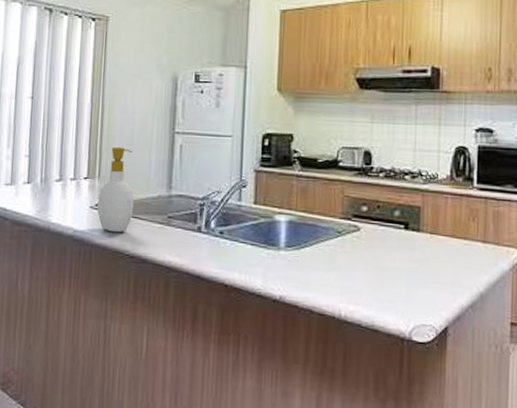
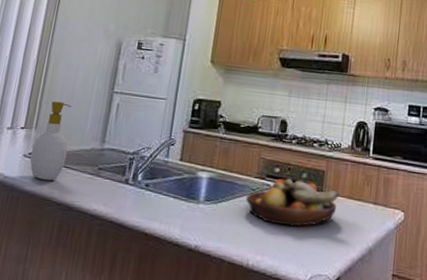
fruit bowl: none [330,217,440,272] -> present [245,178,340,227]

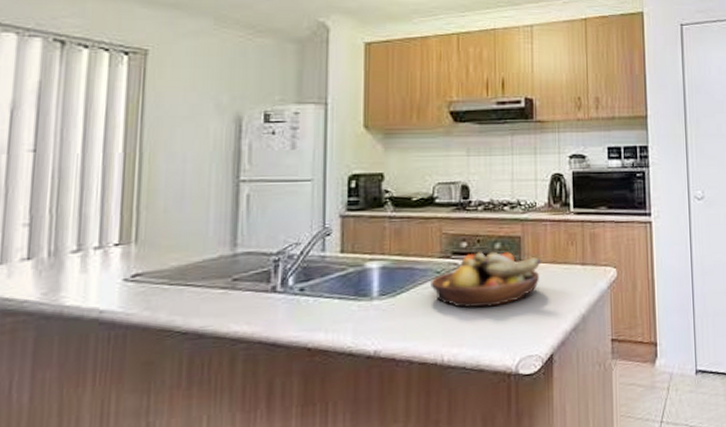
soap bottle: present [30,101,72,181] -> none [134,202,187,307]

